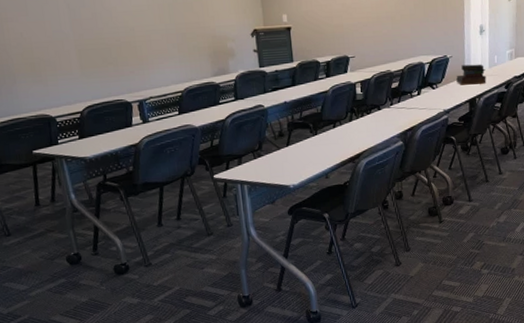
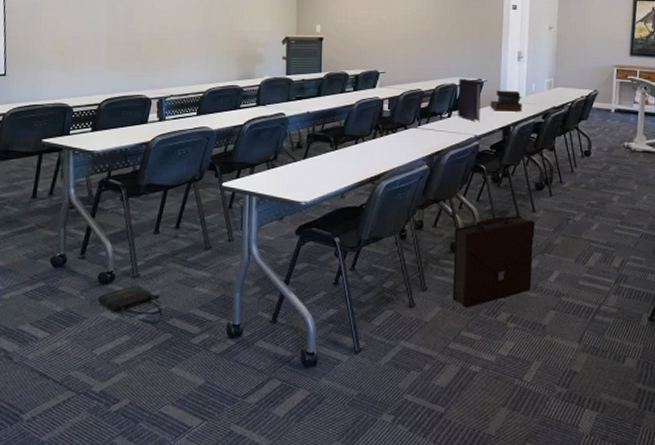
tote bag: none [117,272,179,303] -> present [98,285,163,324]
binder: none [425,56,448,96] -> present [458,78,481,121]
briefcase: none [431,178,502,262] -> present [452,215,535,308]

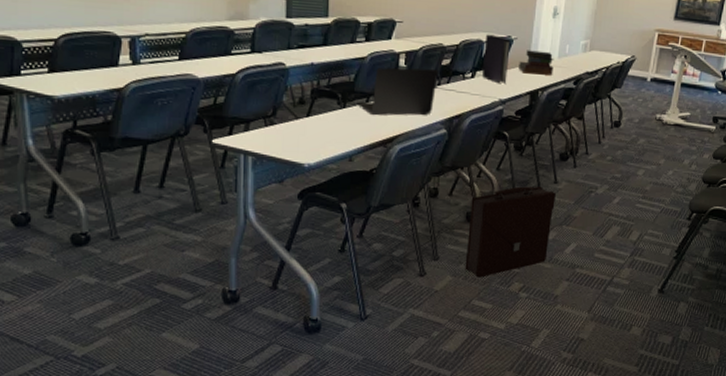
tote bag: present [98,285,163,324] -> none [72,247,149,288]
laptop: none [347,111,418,156] -> present [357,67,438,116]

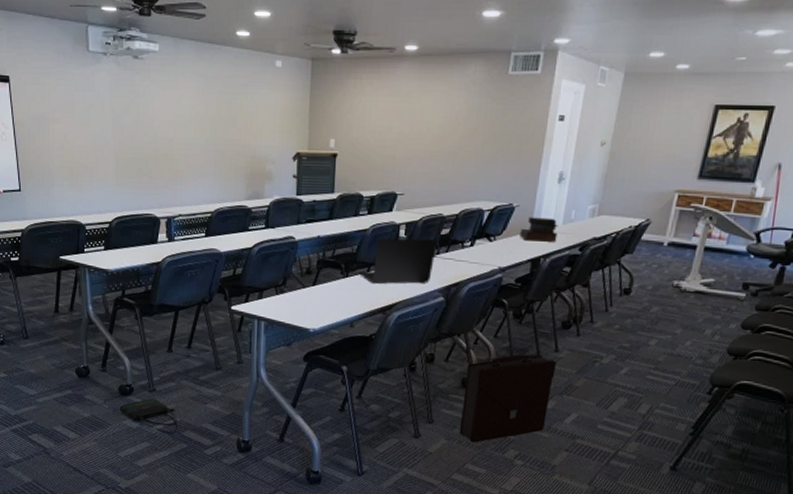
tote bag: none [72,247,149,288] -> present [120,398,178,434]
binder: present [482,34,511,83] -> none [482,203,512,251]

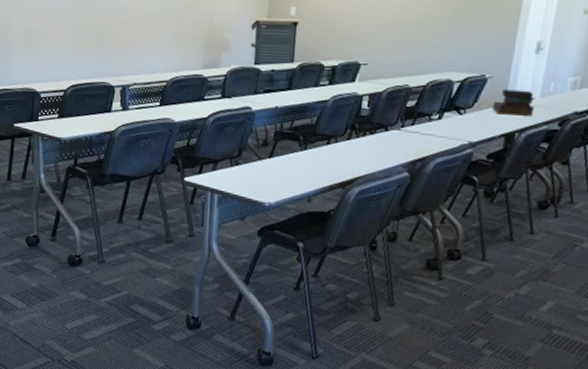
tote bag: present [120,398,178,434] -> none [68,269,127,308]
laptop: present [358,238,437,285] -> none [317,110,403,158]
briefcase: present [459,354,556,443] -> none [422,235,531,329]

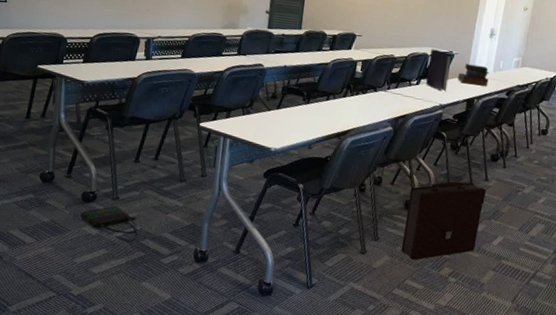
tote bag: none [68,269,127,308] -> present [80,205,138,242]
briefcase: none [422,235,531,329] -> present [401,181,486,260]
binder: none [451,73,485,125] -> present [426,49,452,91]

